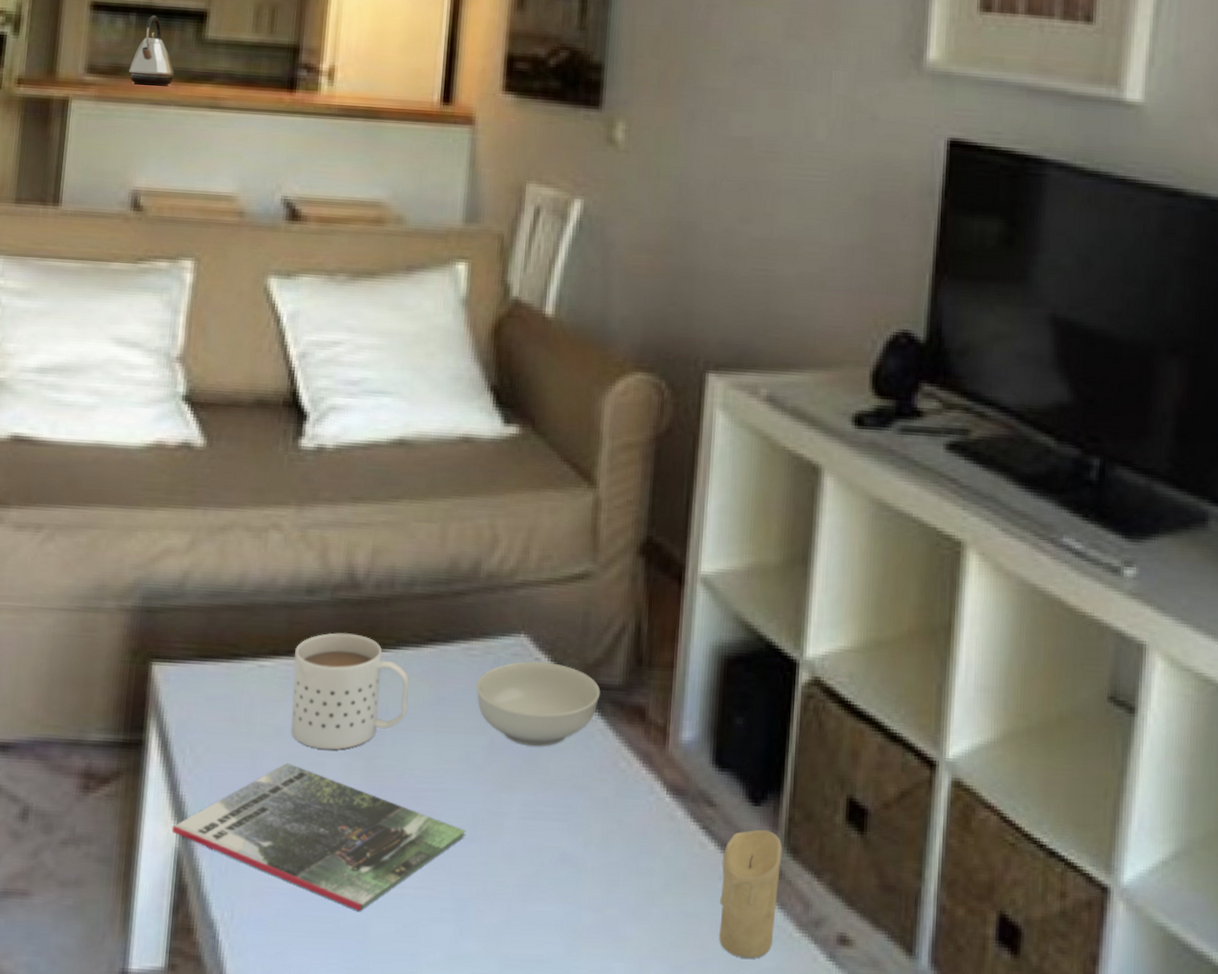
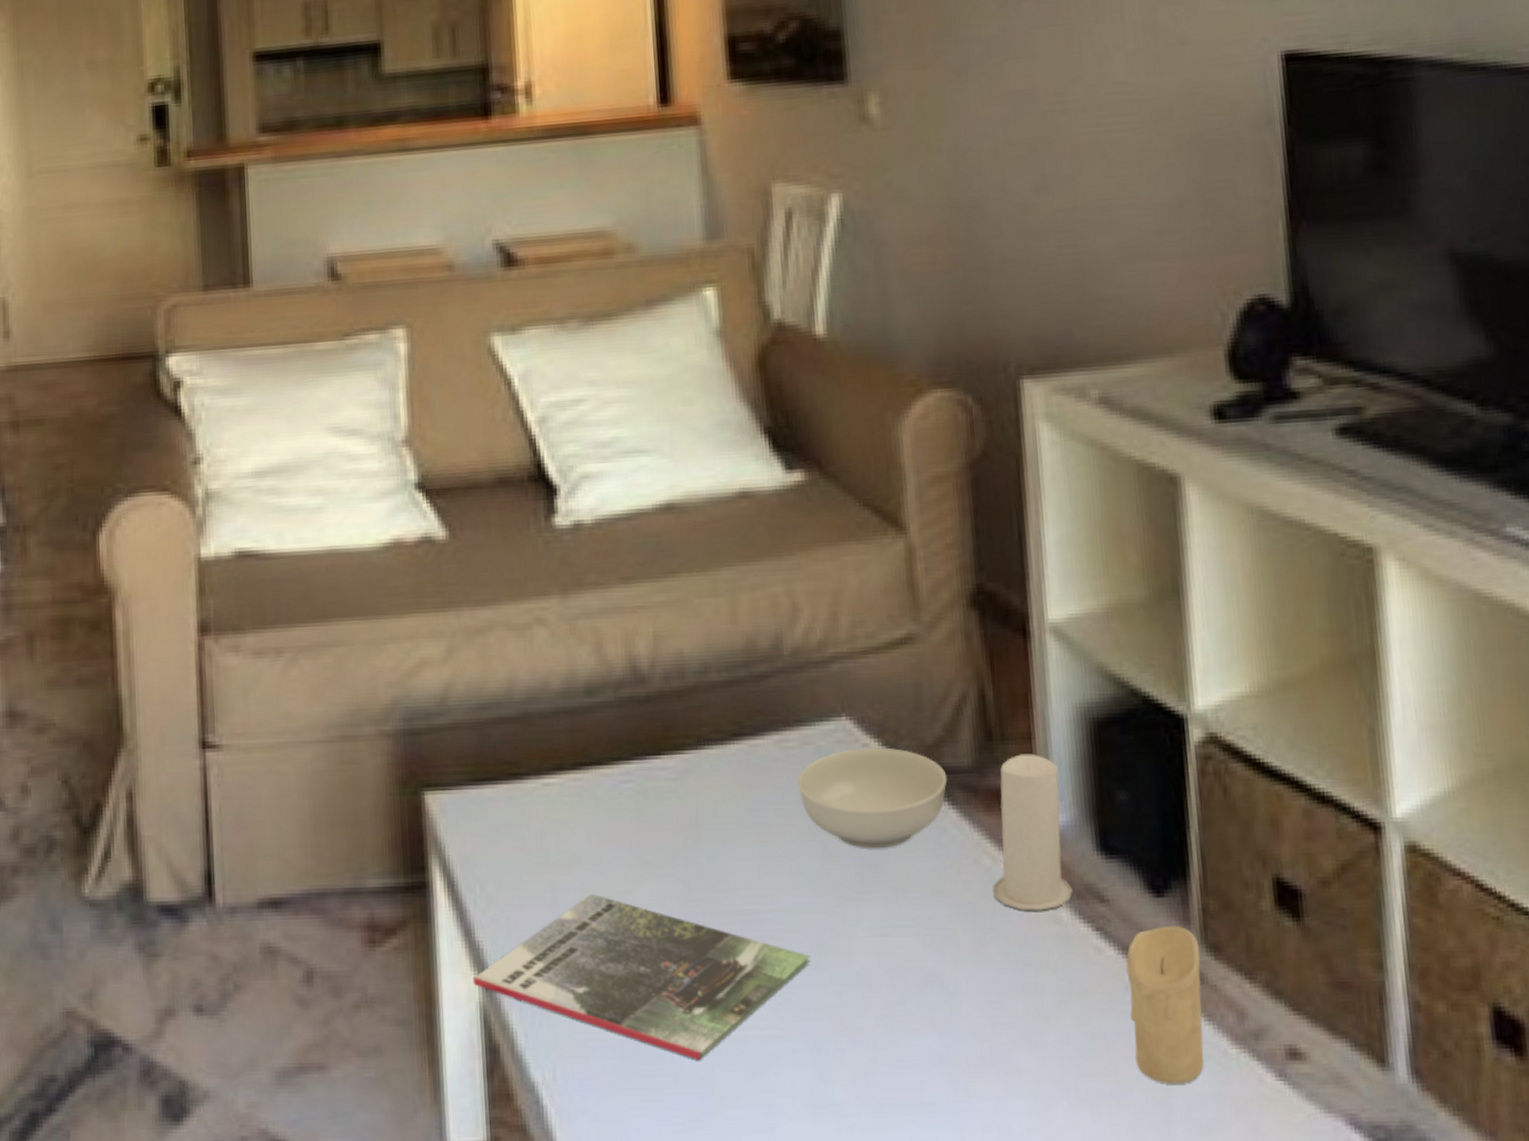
kettle: present [129,15,175,86] -> none [304,56,355,138]
mug: present [291,632,410,750] -> none [582,736,722,875]
candle: none [624,679,692,809] -> present [993,753,1073,911]

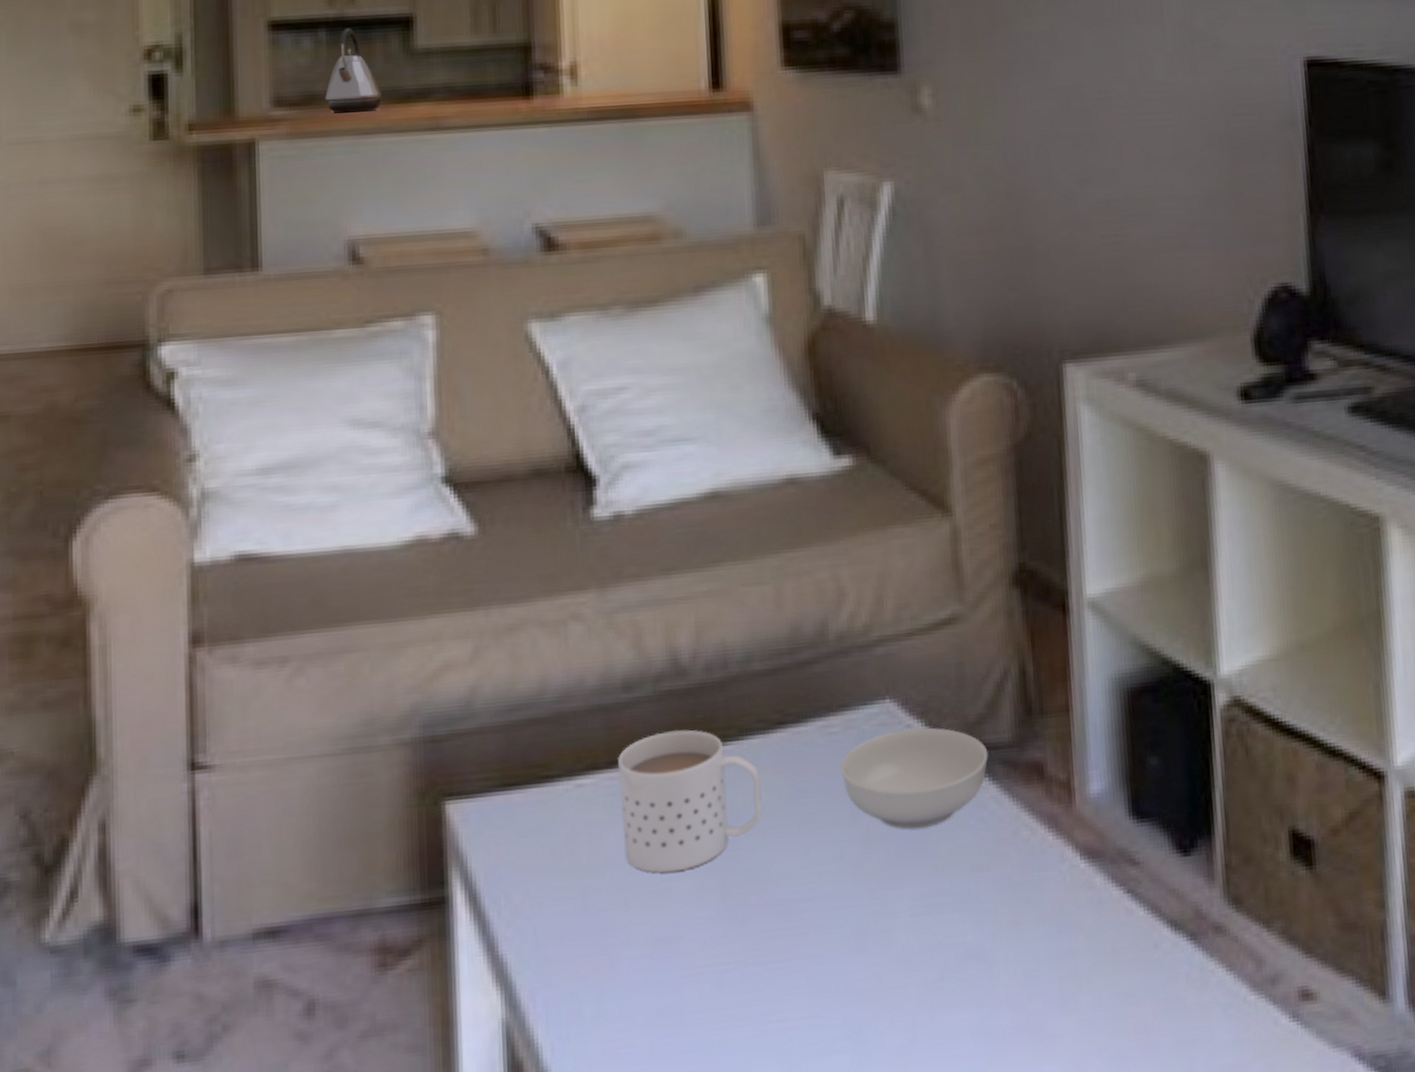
kettle: none [304,56,355,138] -> present [325,28,383,113]
magazine: present [472,893,811,1061] -> none [495,895,851,1058]
mug: none [582,736,722,875] -> present [617,729,763,873]
candle: present [993,753,1073,911] -> none [1030,725,1106,879]
candle: present [1126,925,1204,1085] -> none [1155,882,1225,1035]

